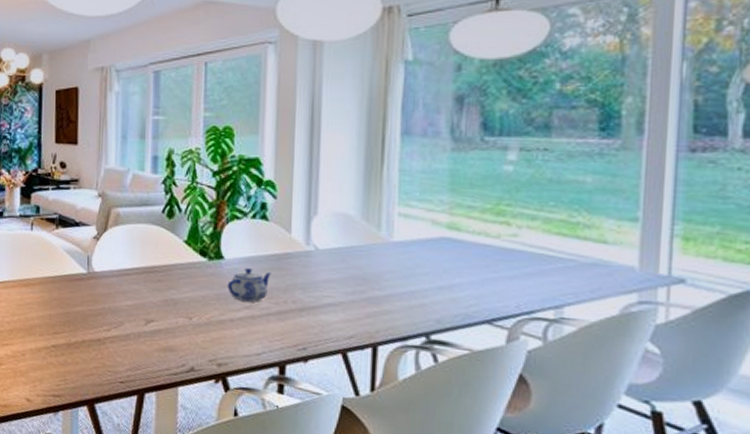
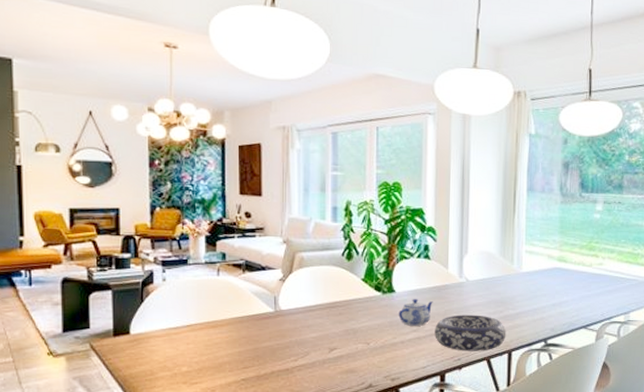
decorative bowl: none [273,291,370,342] -> present [435,314,506,351]

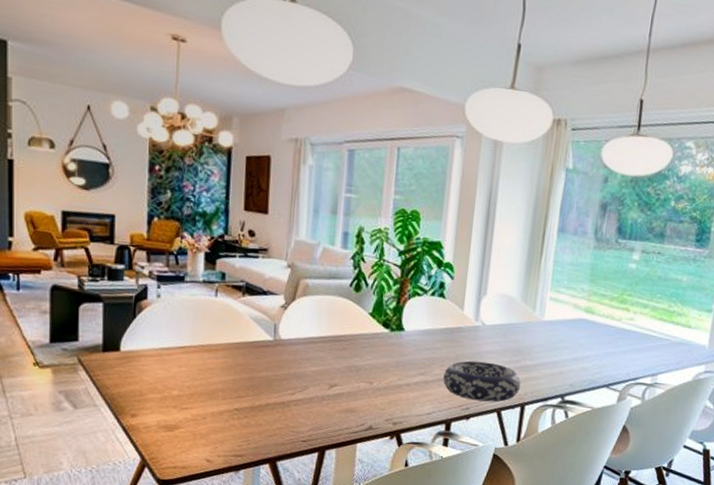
teapot: present [398,299,433,326] -> none [406,339,445,369]

